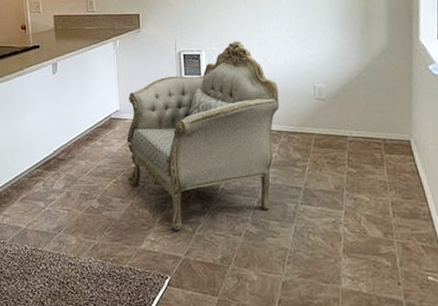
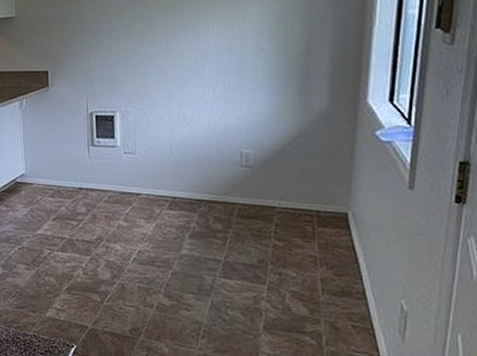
armchair: present [126,41,280,231] -> none [32,101,201,300]

